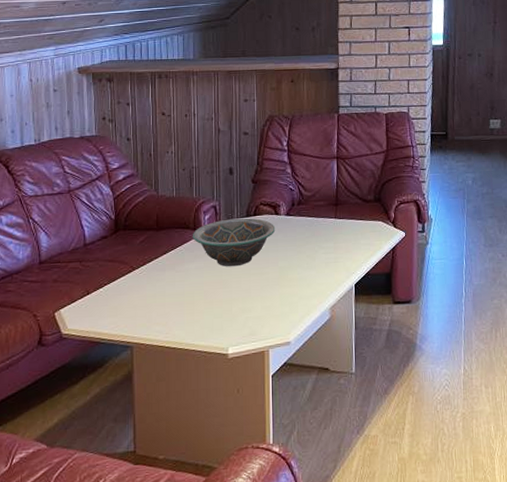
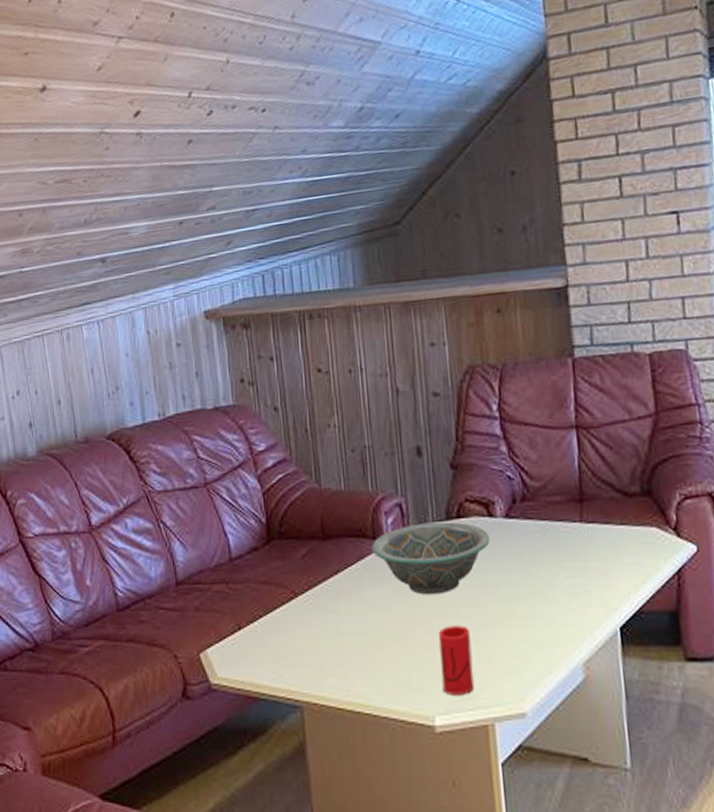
cup: none [235,286,258,333] -> present [437,625,475,695]

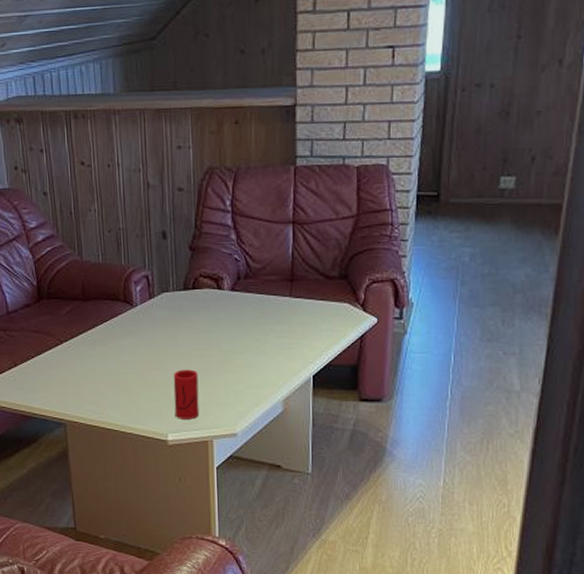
decorative bowl: present [371,521,491,596] -> none [122,291,218,347]

